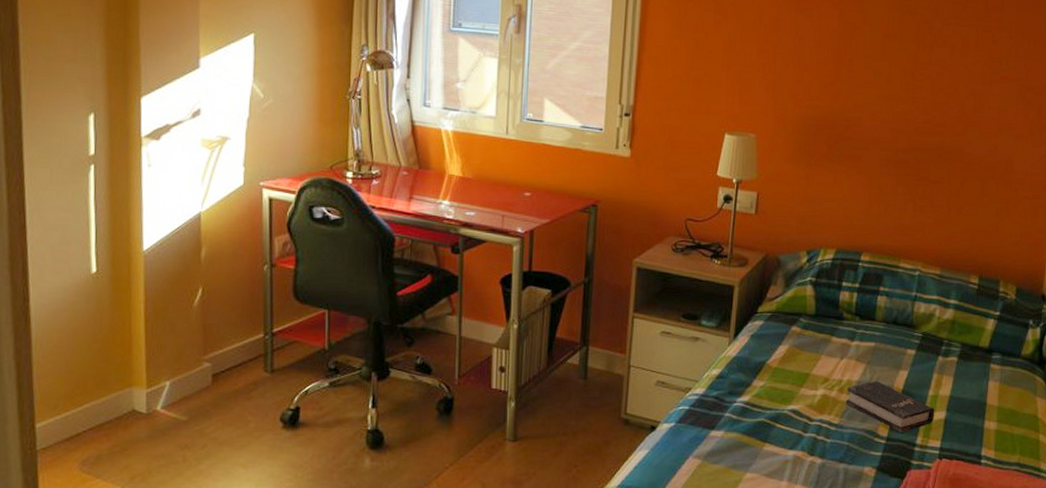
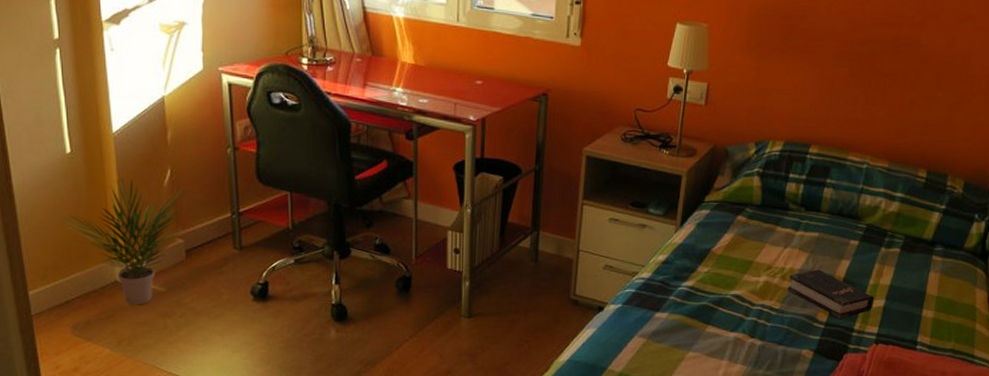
potted plant: none [82,297,216,437] -> present [63,177,185,306]

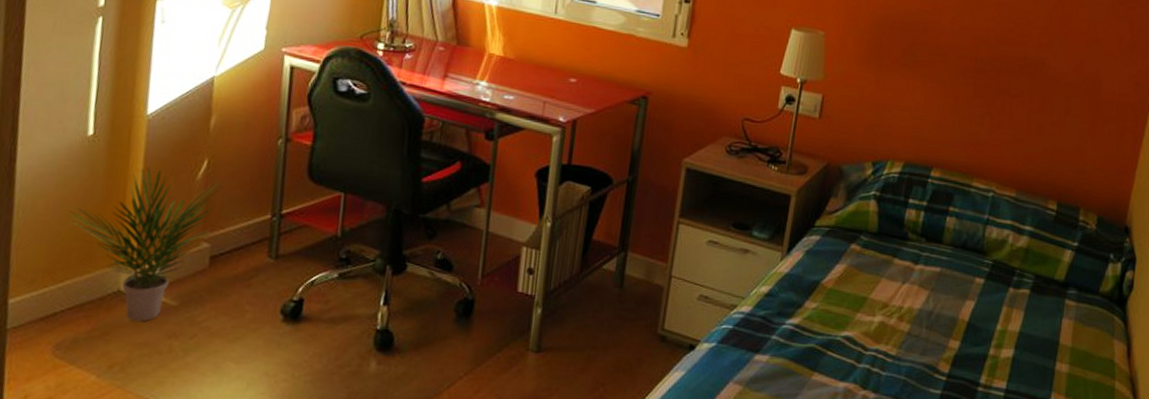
hardback book: present [787,269,874,319] -> none [905,310,1002,370]

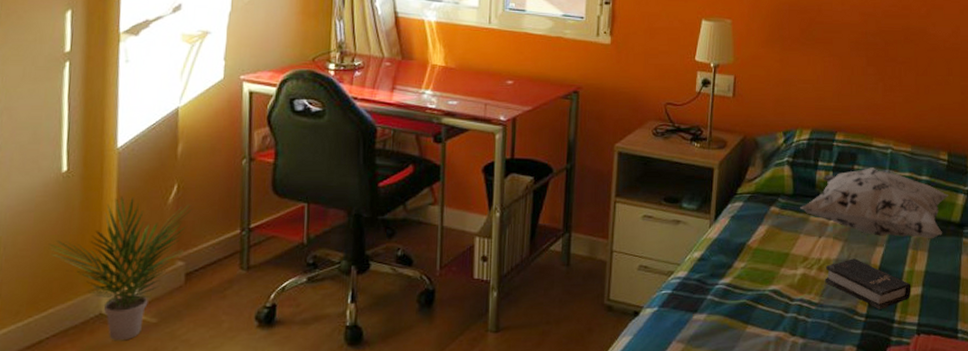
decorative pillow: none [884,211,1054,298] -> present [800,168,949,239]
hardback book: none [905,310,1002,370] -> present [825,258,911,309]

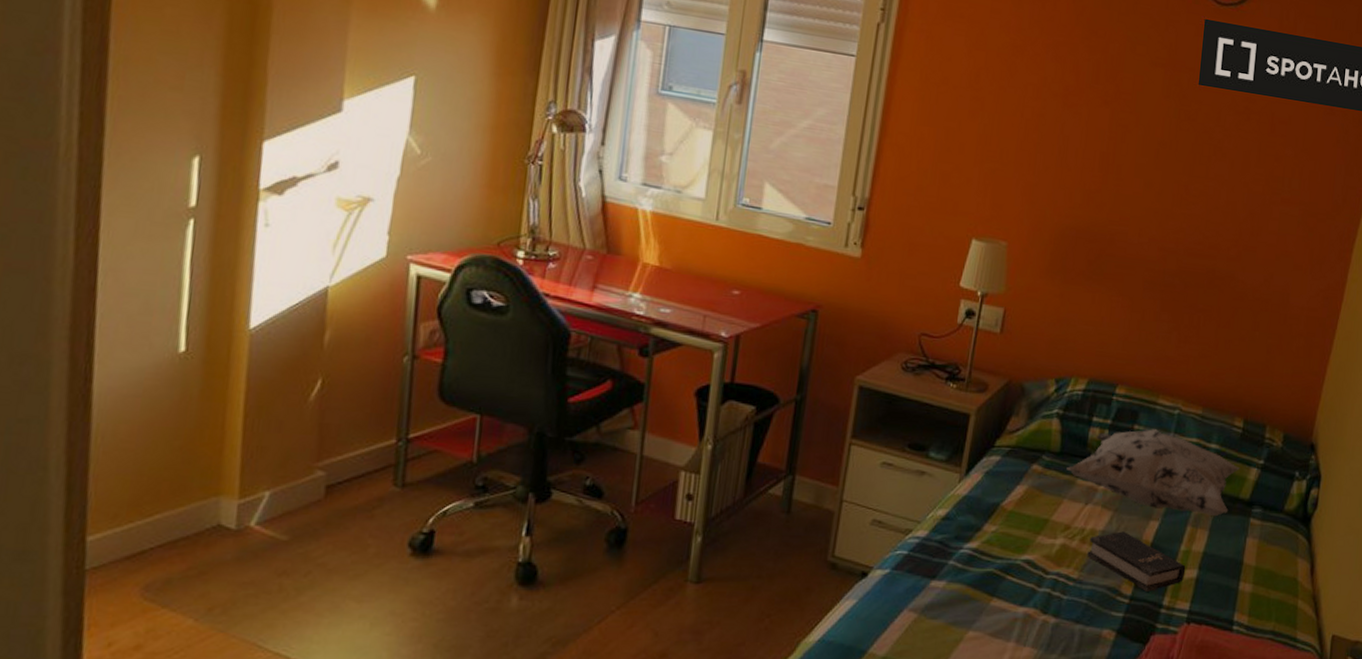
potted plant: present [48,195,191,341] -> none [157,387,337,559]

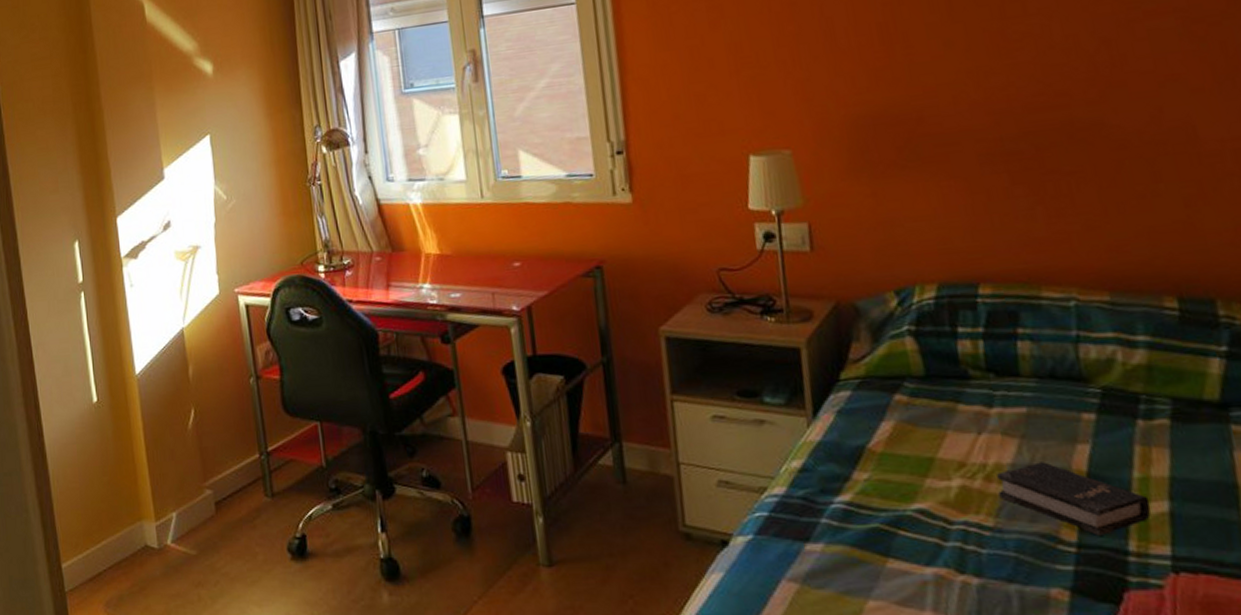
decorative pillow: present [1067,429,1240,517] -> none [940,329,1192,429]

